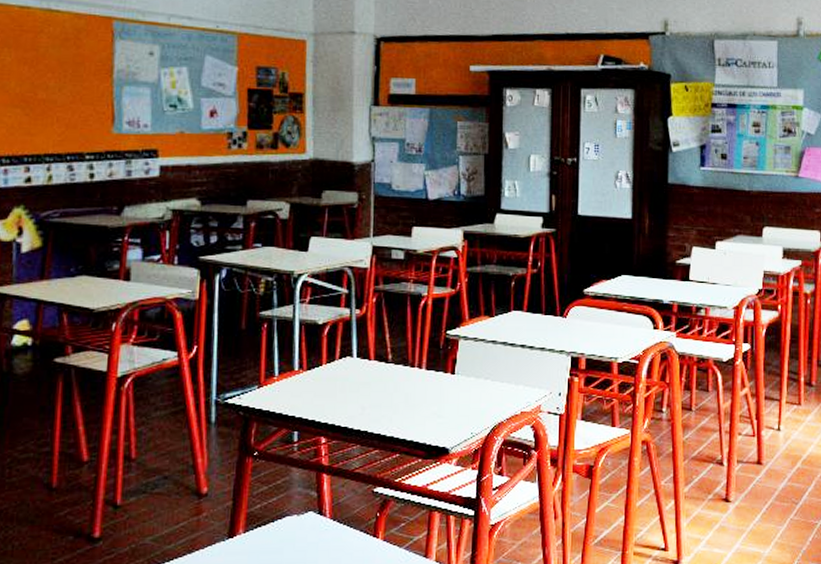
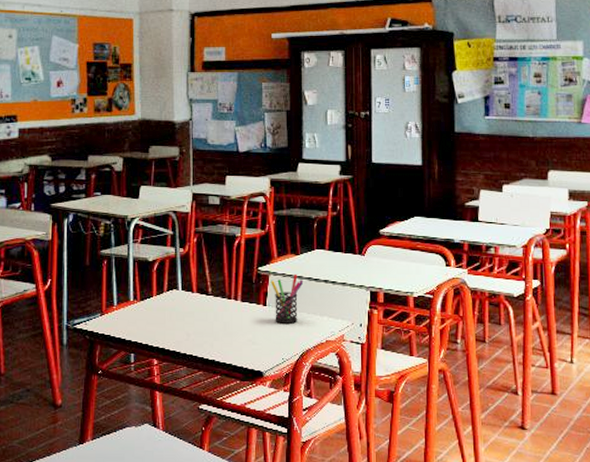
pen holder: none [460,338,498,394] -> present [270,273,304,324]

